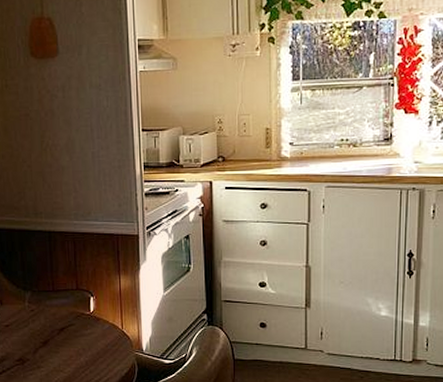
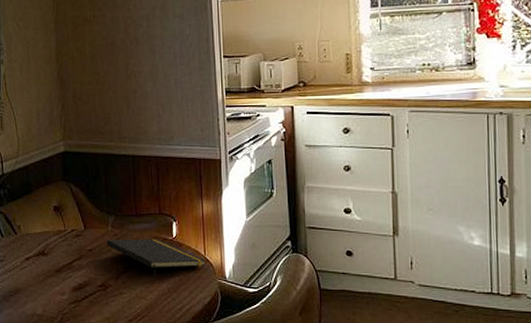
notepad: none [23,313,123,355] -> present [106,238,206,282]

